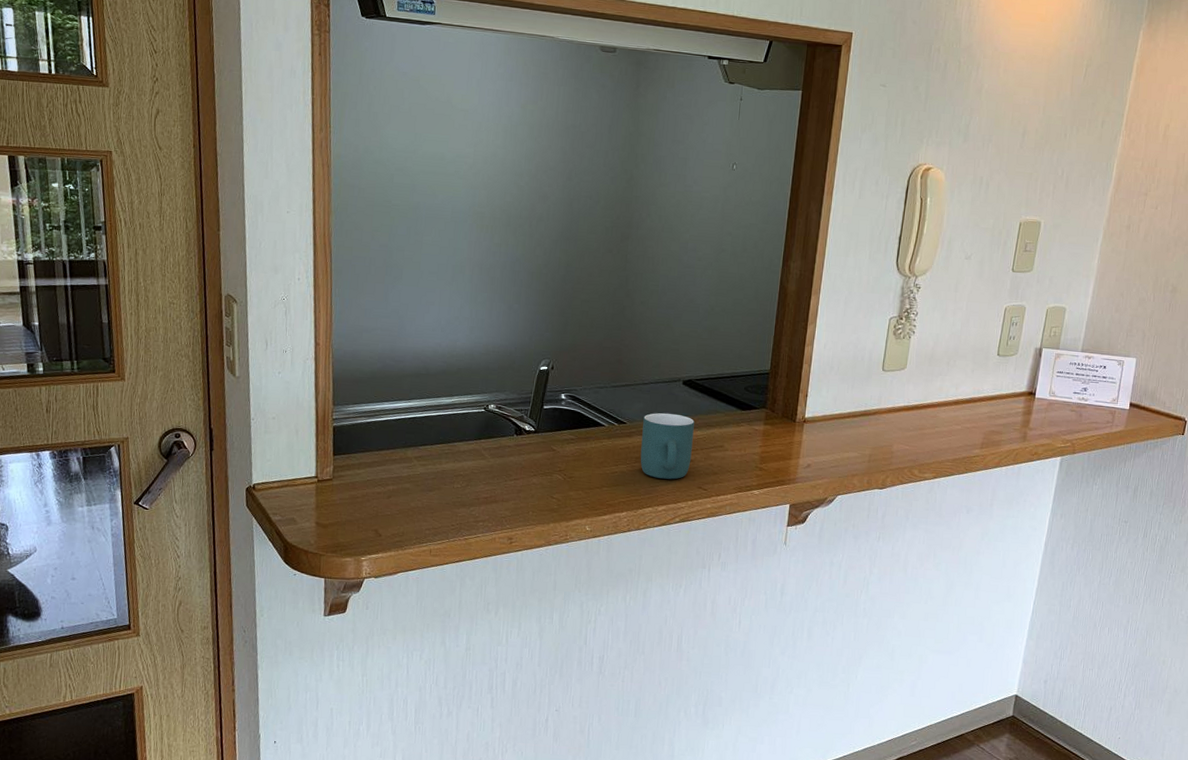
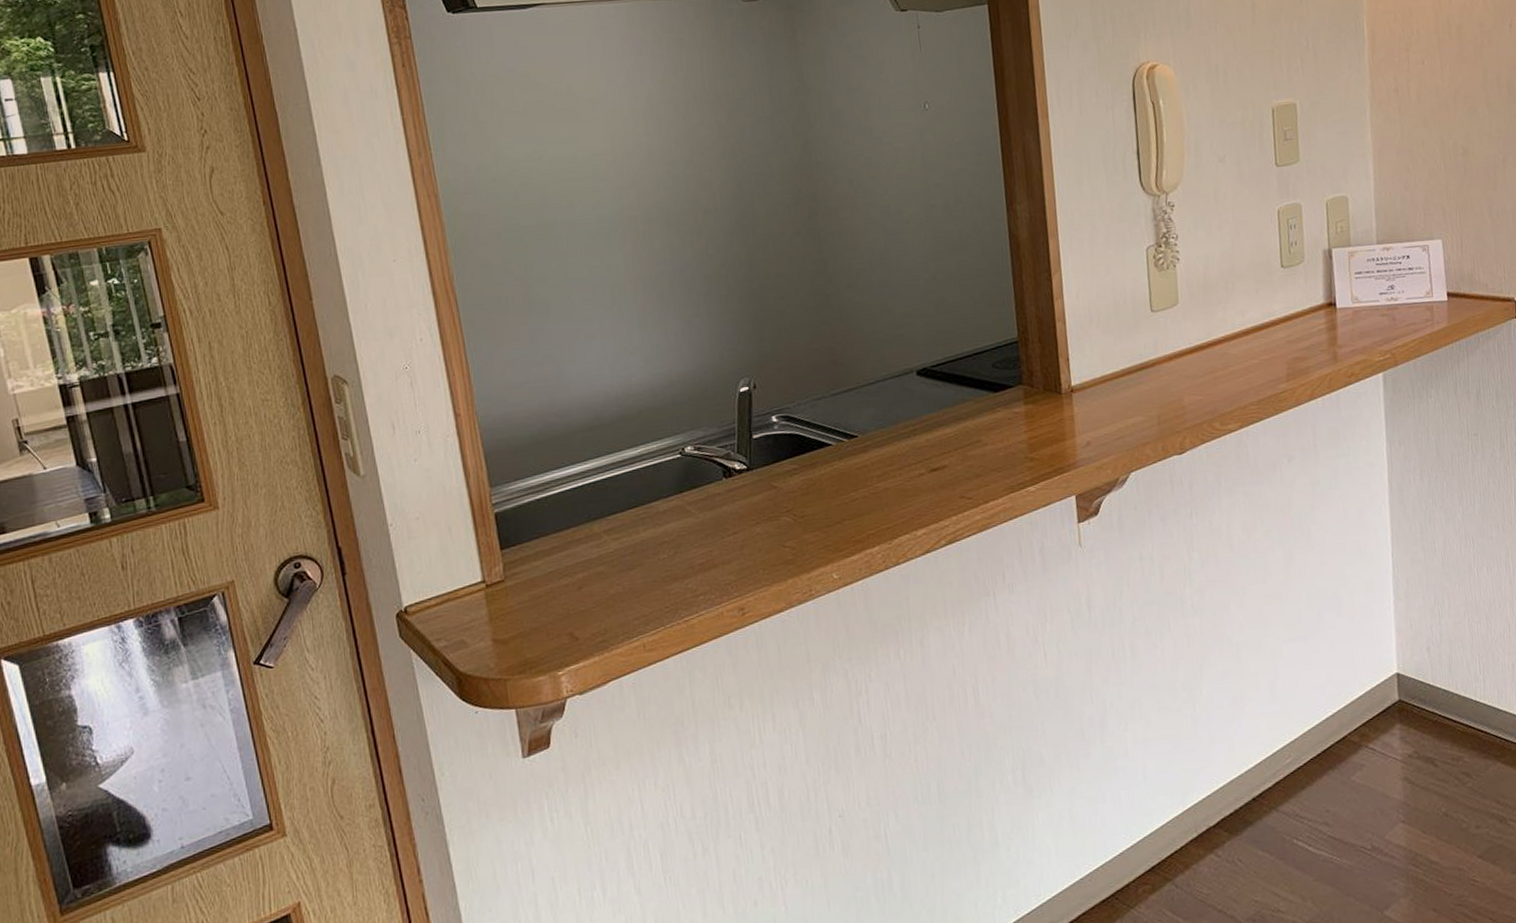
mug: present [640,413,695,480] -> none [877,413,946,497]

